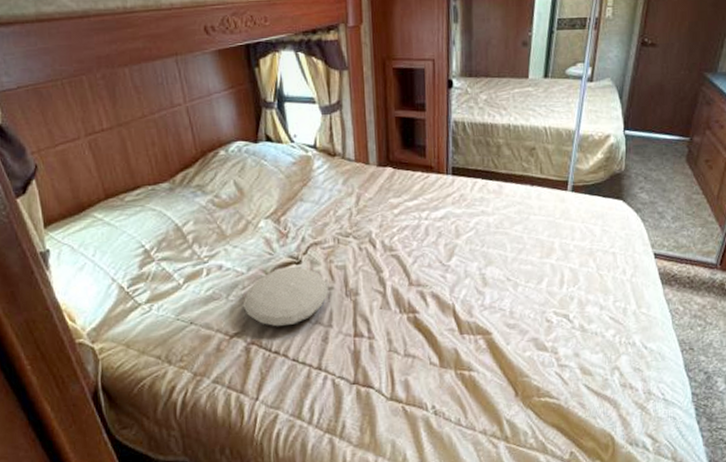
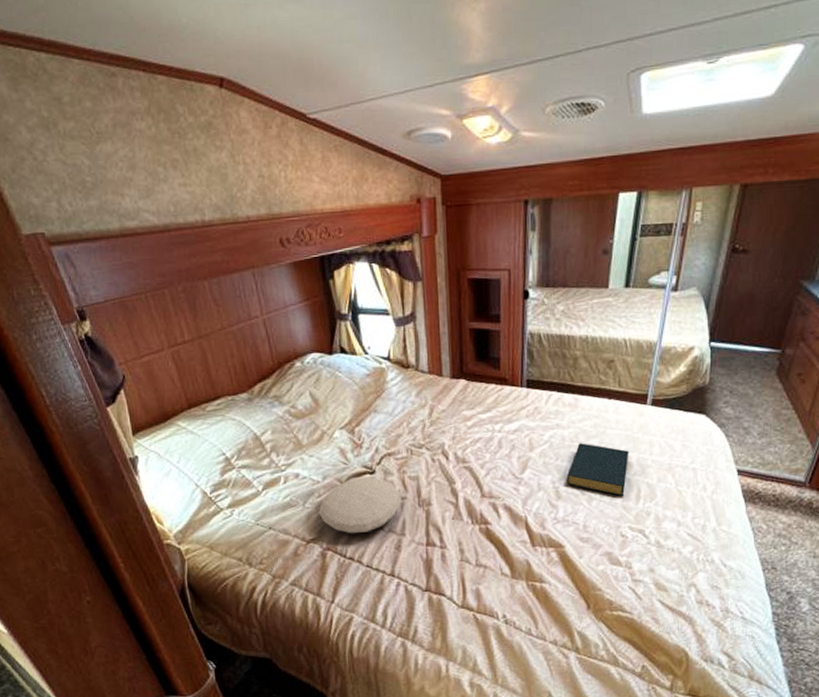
hardback book: none [492,229,552,282] -> present [566,443,629,497]

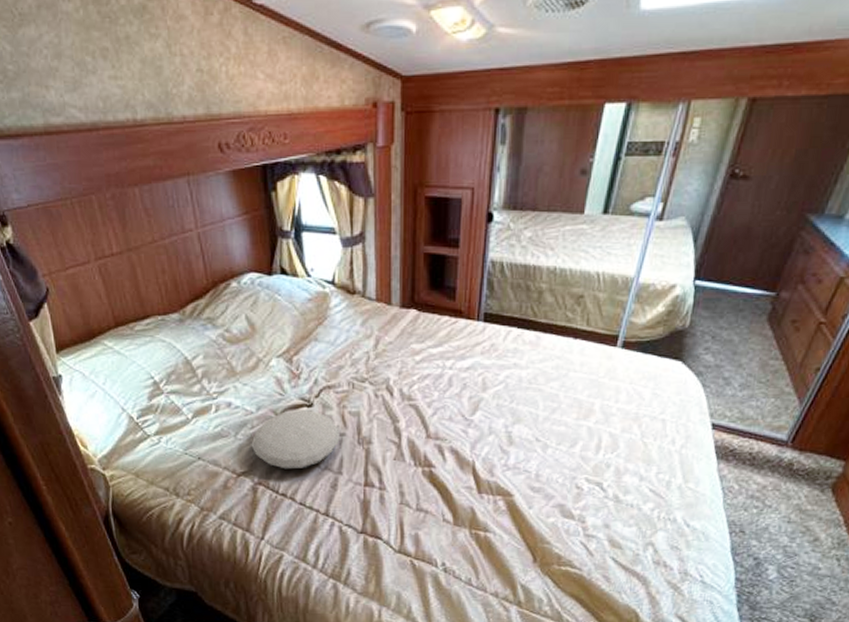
hardback book: present [566,443,629,497] -> none [520,385,593,446]

